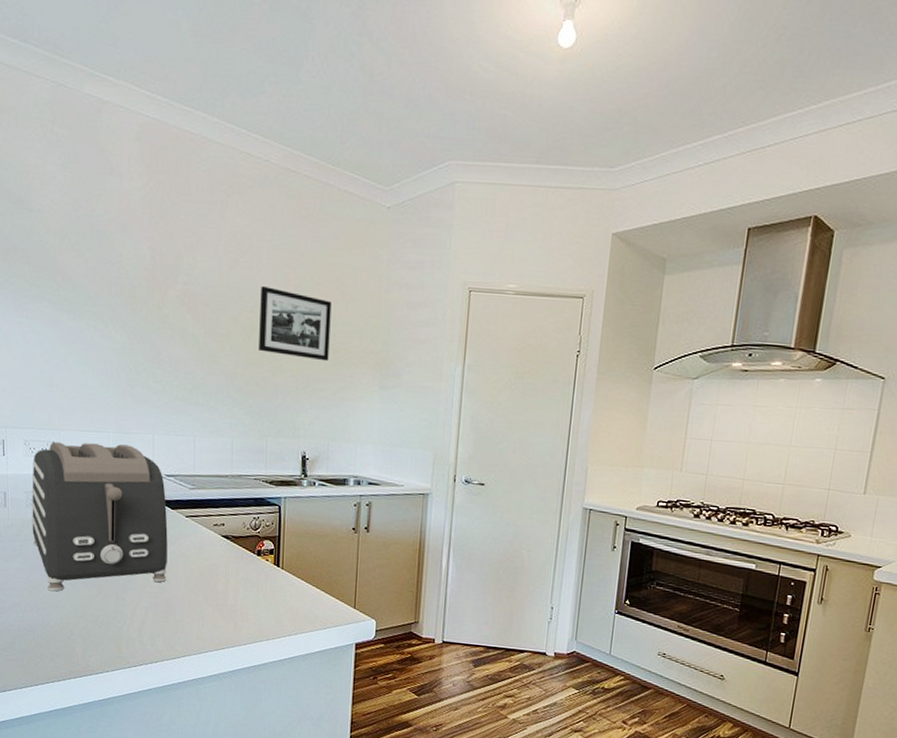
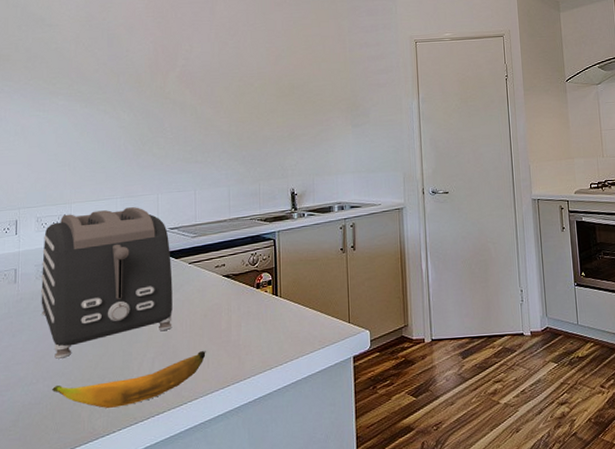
banana: none [45,609,201,649] -> present [51,350,206,408]
picture frame: present [259,285,332,362] -> none [247,59,308,112]

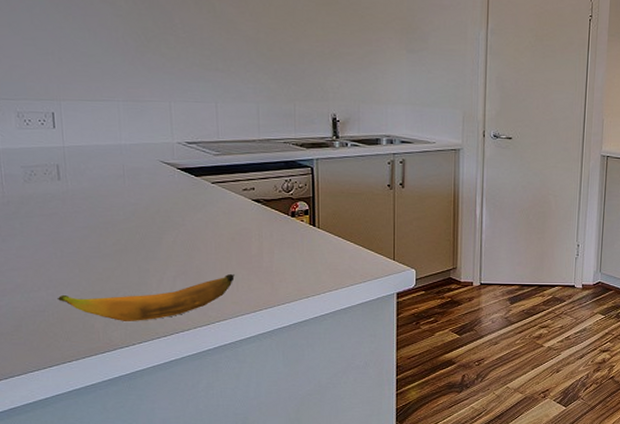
toaster: present [41,207,172,359] -> none [29,112,195,268]

